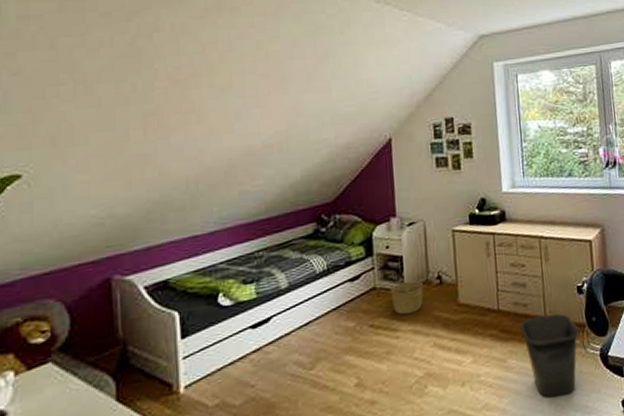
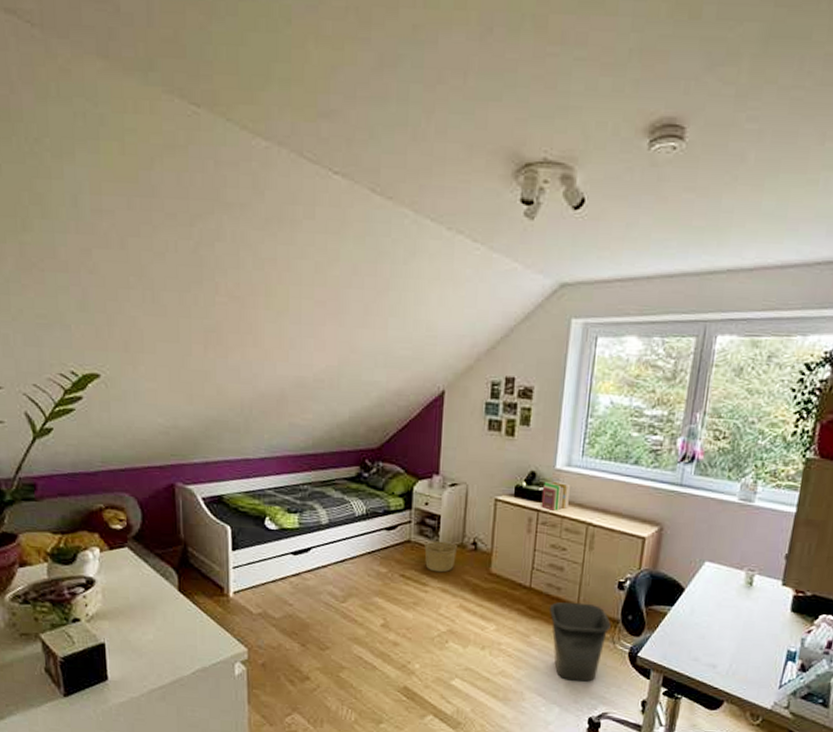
books: none [493,203,520,232] -> present [541,481,570,511]

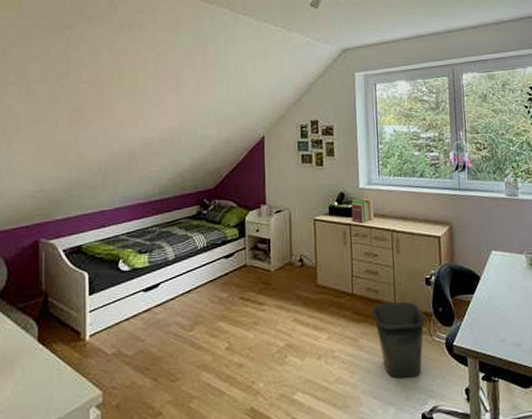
basket: present [424,541,457,573] -> none [259,262,287,291]

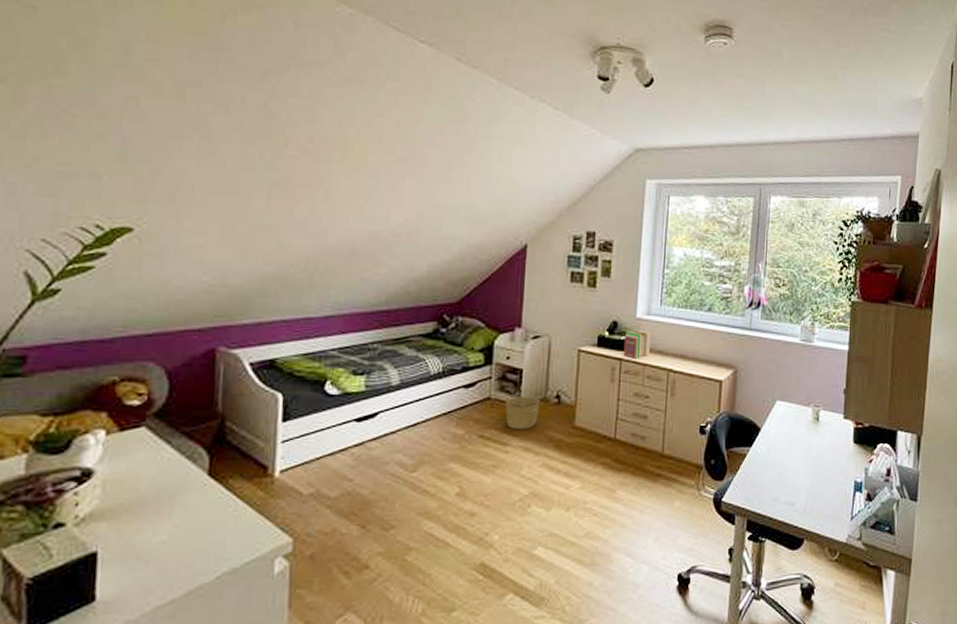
basket: none [259,262,287,291] -> present [505,396,540,430]
waste bin: present [371,301,426,379] -> none [634,450,695,535]

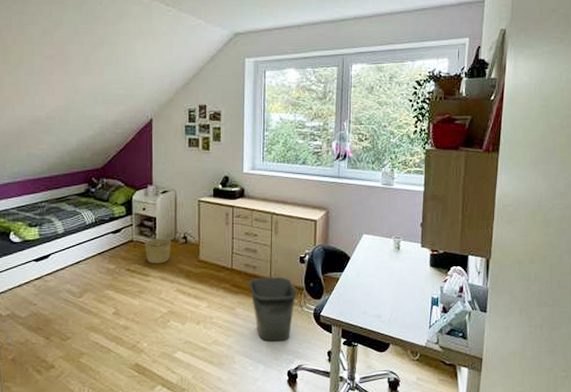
books: present [623,330,650,359] -> none [234,182,256,206]
waste bin: none [634,450,695,535] -> present [248,276,298,342]

